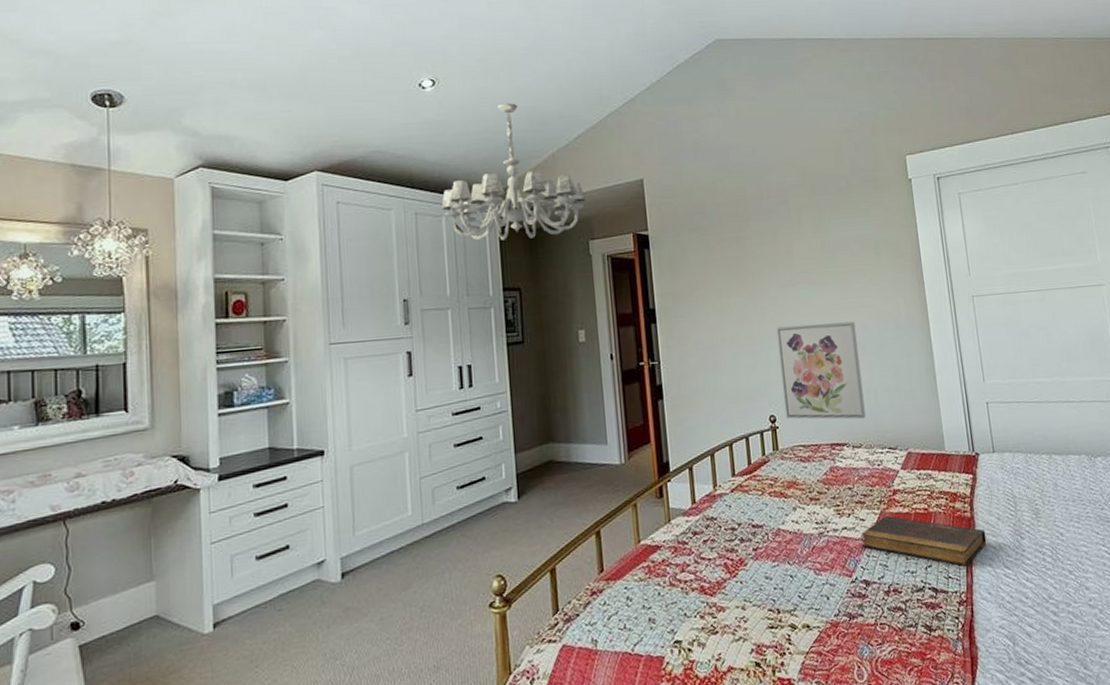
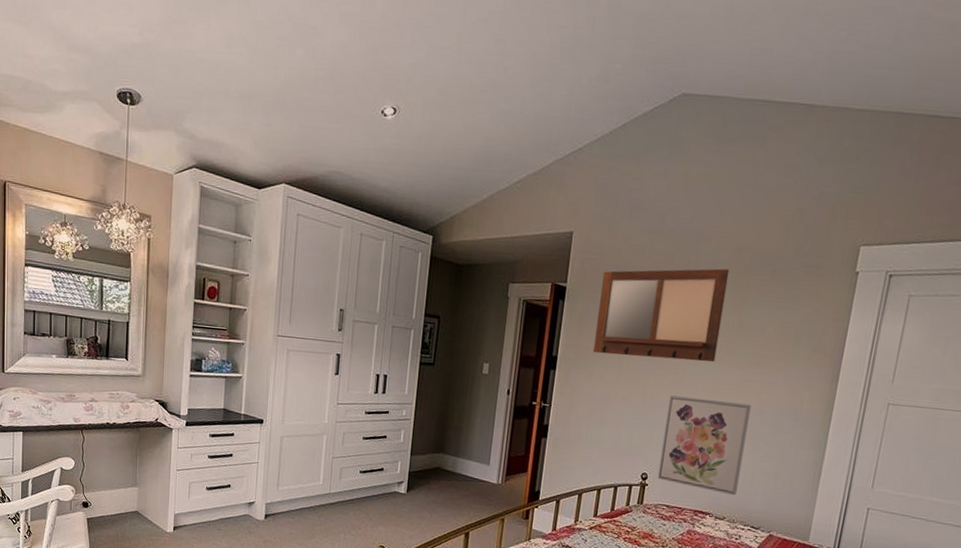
chandelier: present [441,103,586,241] -> none [384,139,514,274]
writing board: none [682,193,810,298] -> present [592,268,730,362]

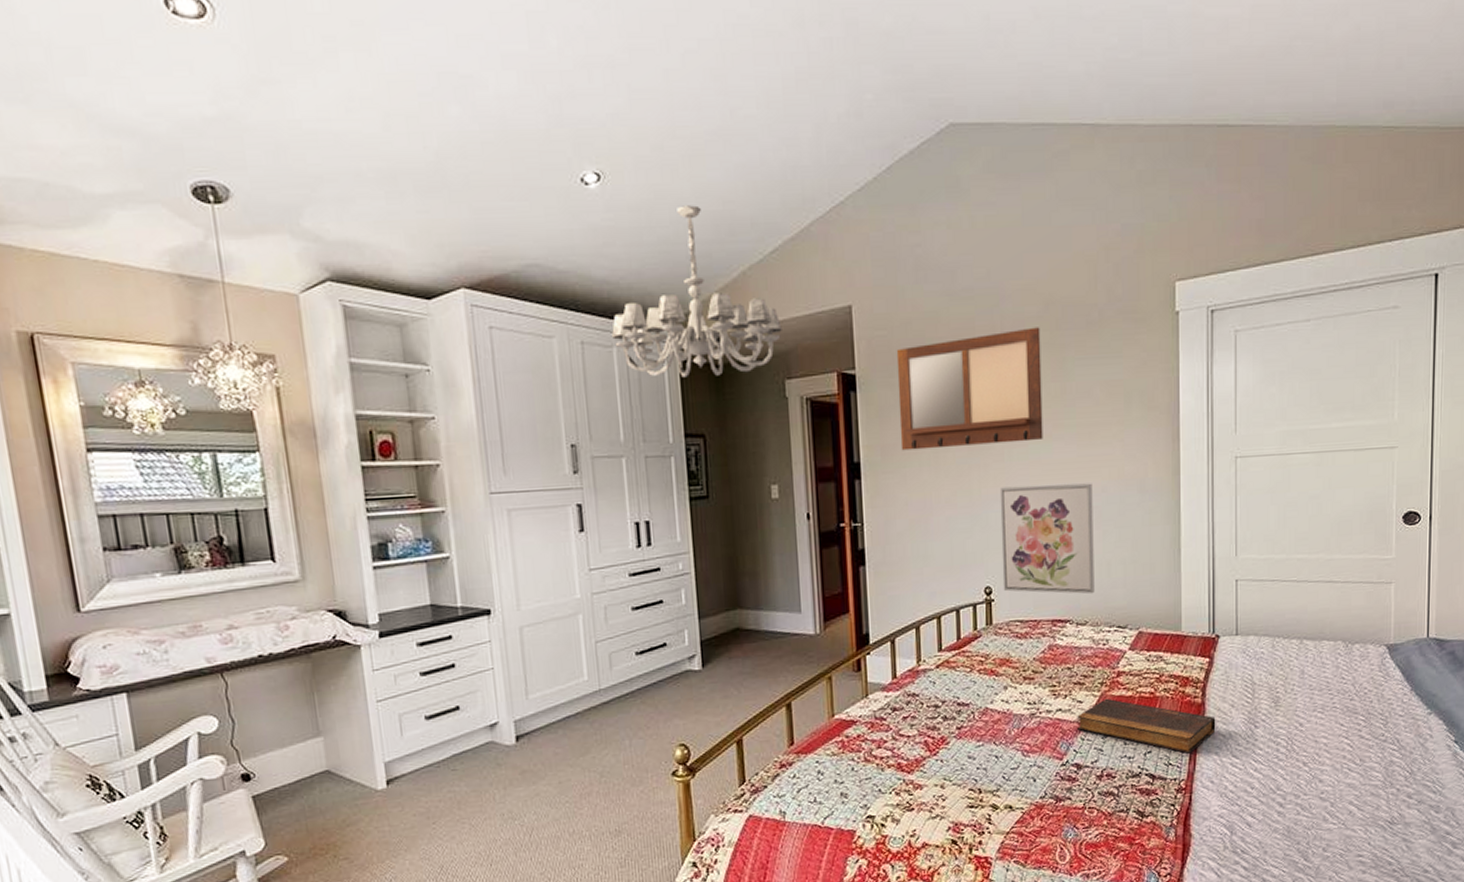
chandelier: none [384,139,514,274] -> present [612,205,782,378]

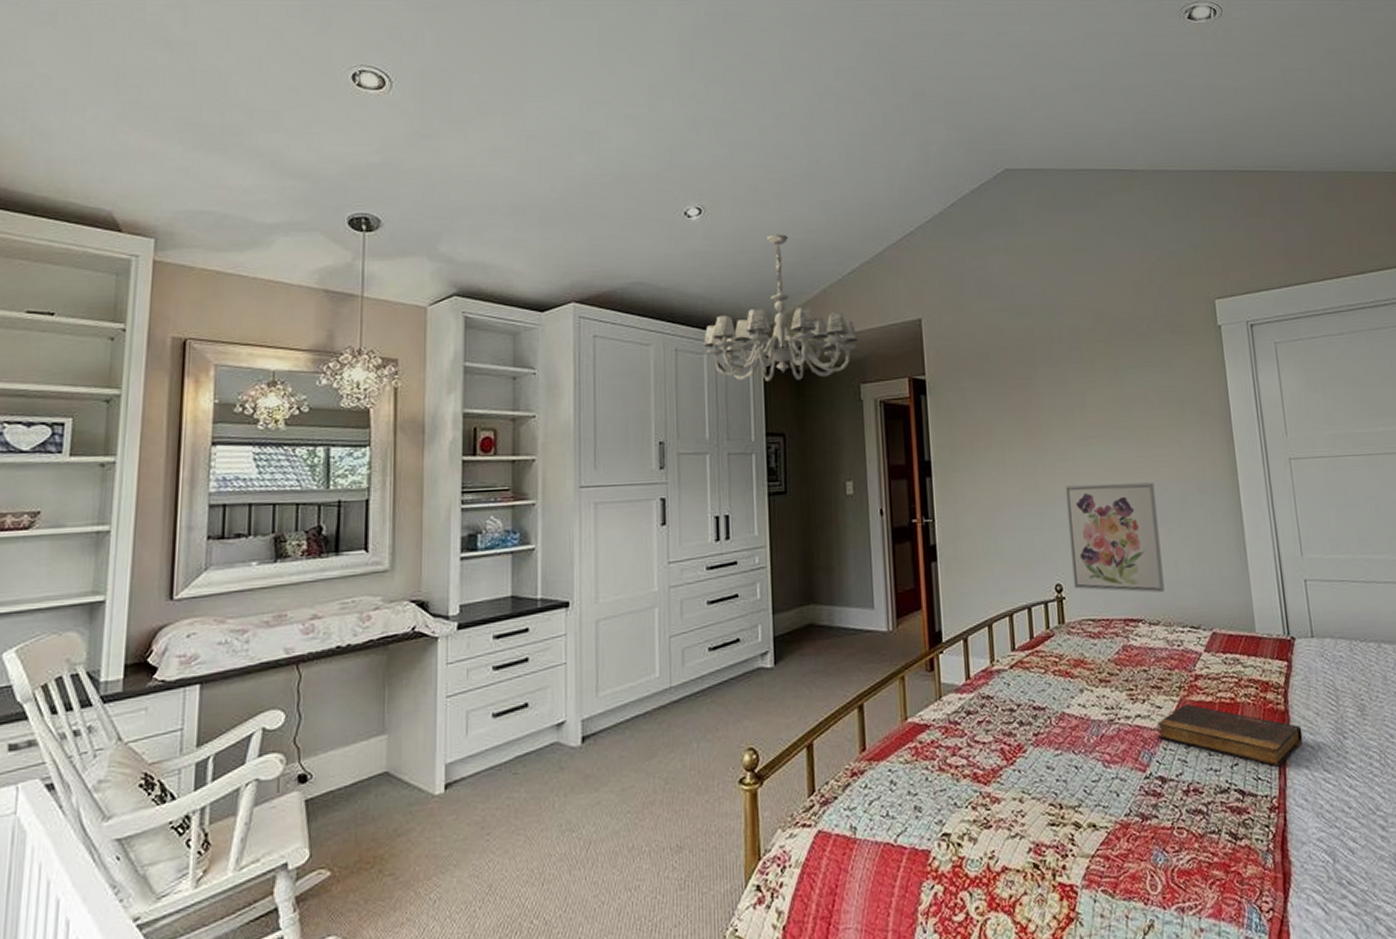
writing board: present [896,327,1043,451] -> none [963,338,1104,450]

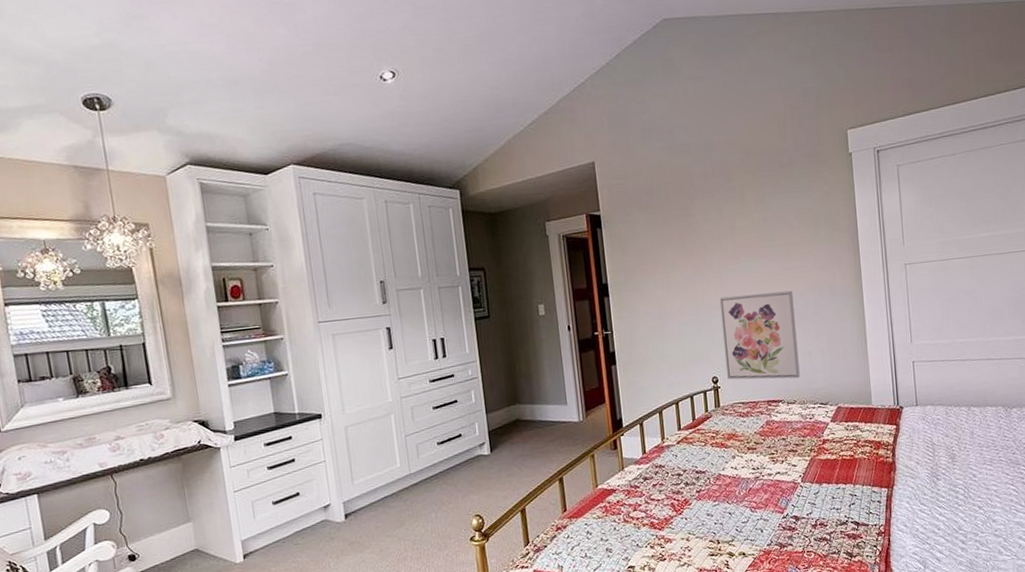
chandelier: present [704,234,858,382] -> none [408,92,541,225]
book: present [1157,703,1303,767] -> none [793,461,906,504]

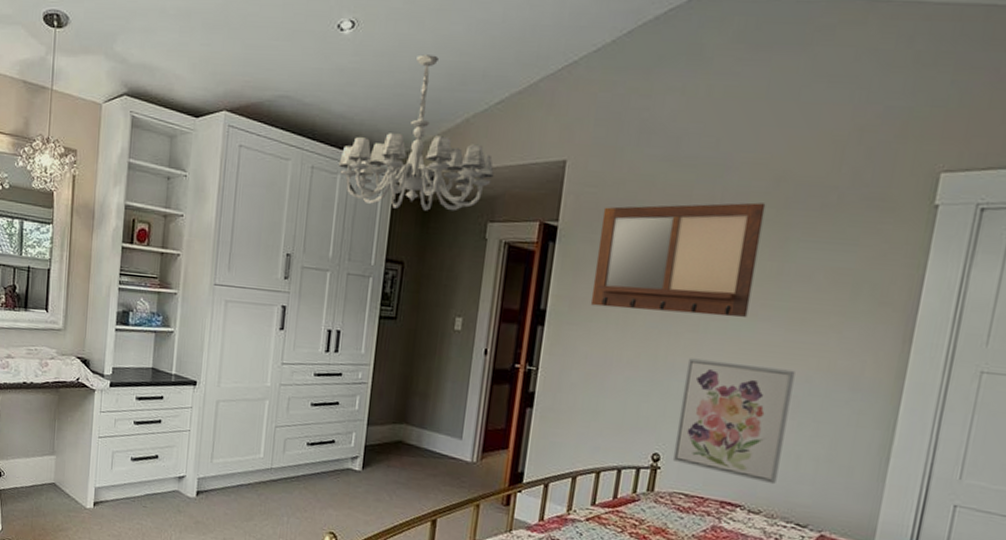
chandelier: none [408,92,541,225] -> present [339,54,494,211]
writing board: none [631,171,751,273] -> present [590,202,766,318]

